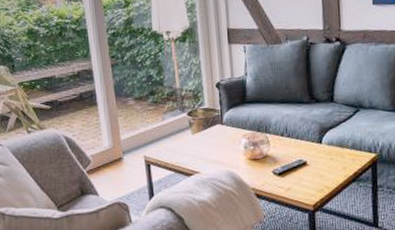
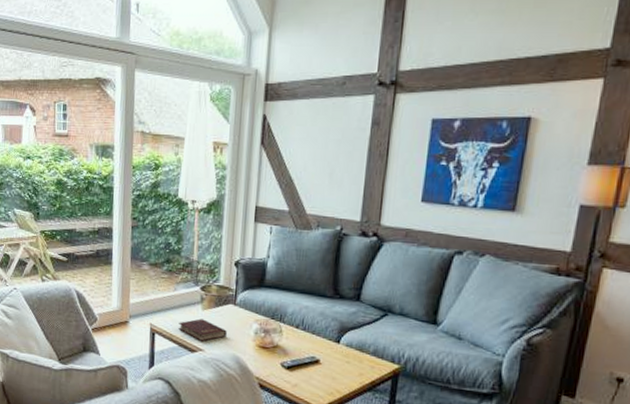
hardback book: none [172,143,219,164] -> present [178,318,227,342]

